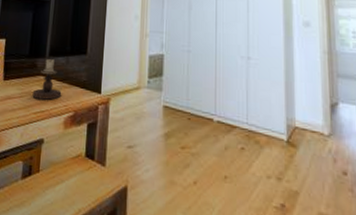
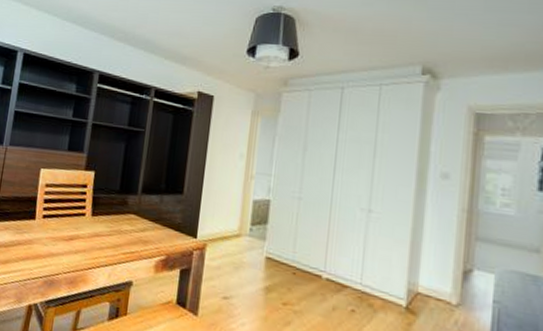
candlestick: present [32,59,62,100] -> none [121,196,154,241]

